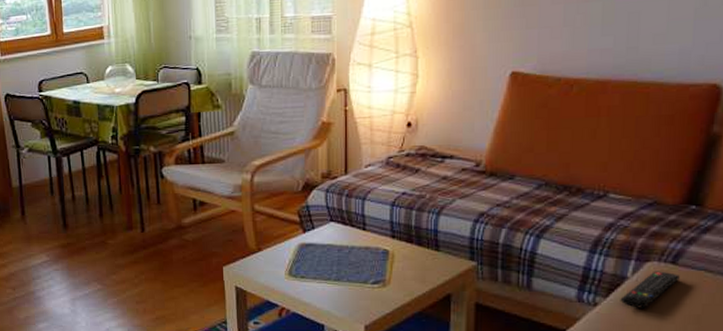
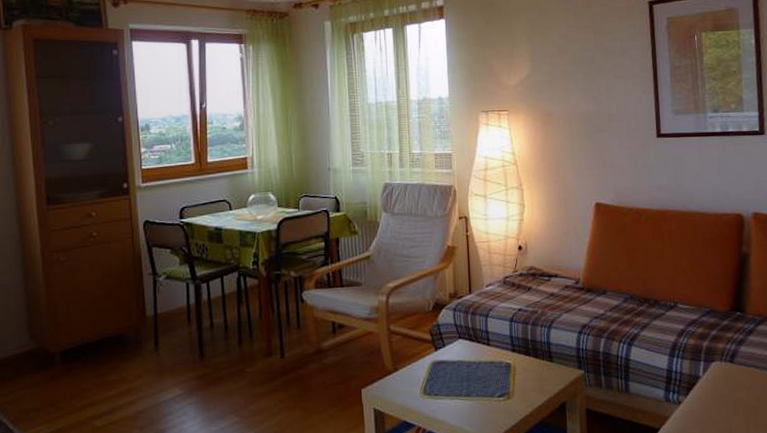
remote control: present [620,271,680,308] -> none [697,369,737,404]

